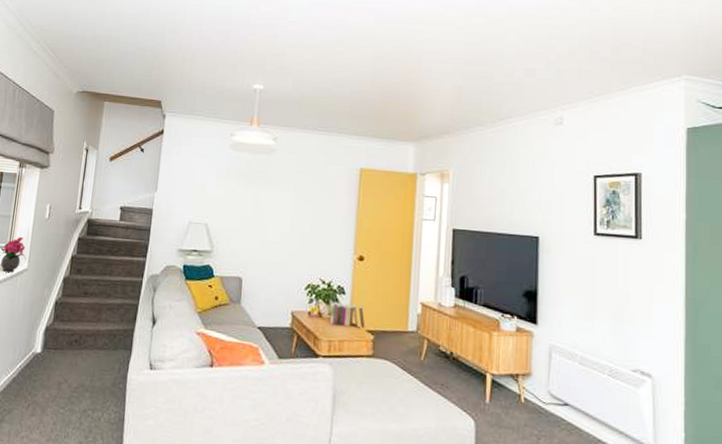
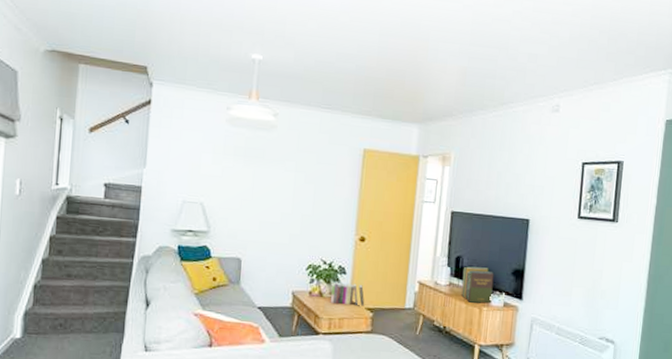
books: none [468,287,504,328] -> present [461,266,494,304]

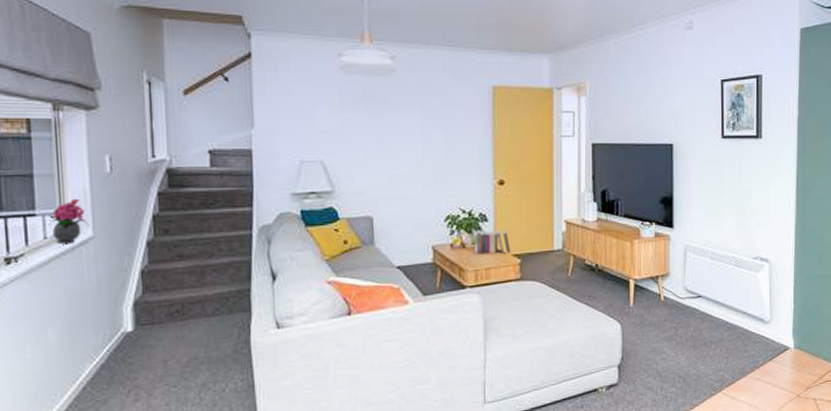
books: present [461,266,494,304] -> none [610,199,642,237]

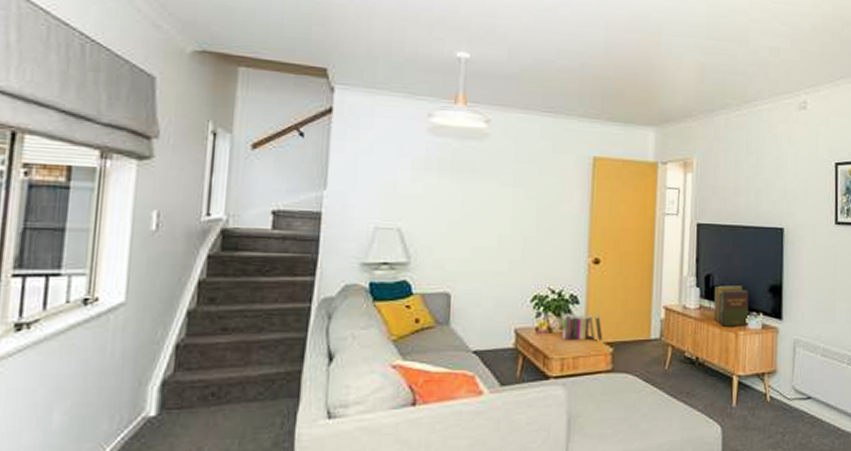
potted flower: present [47,198,90,245] -> none [73,257,123,310]
books: none [610,199,642,237] -> present [713,285,749,327]

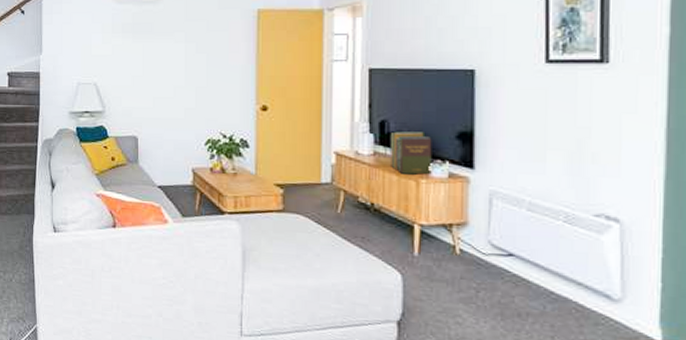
books: present [561,314,603,341] -> none [233,156,273,183]

